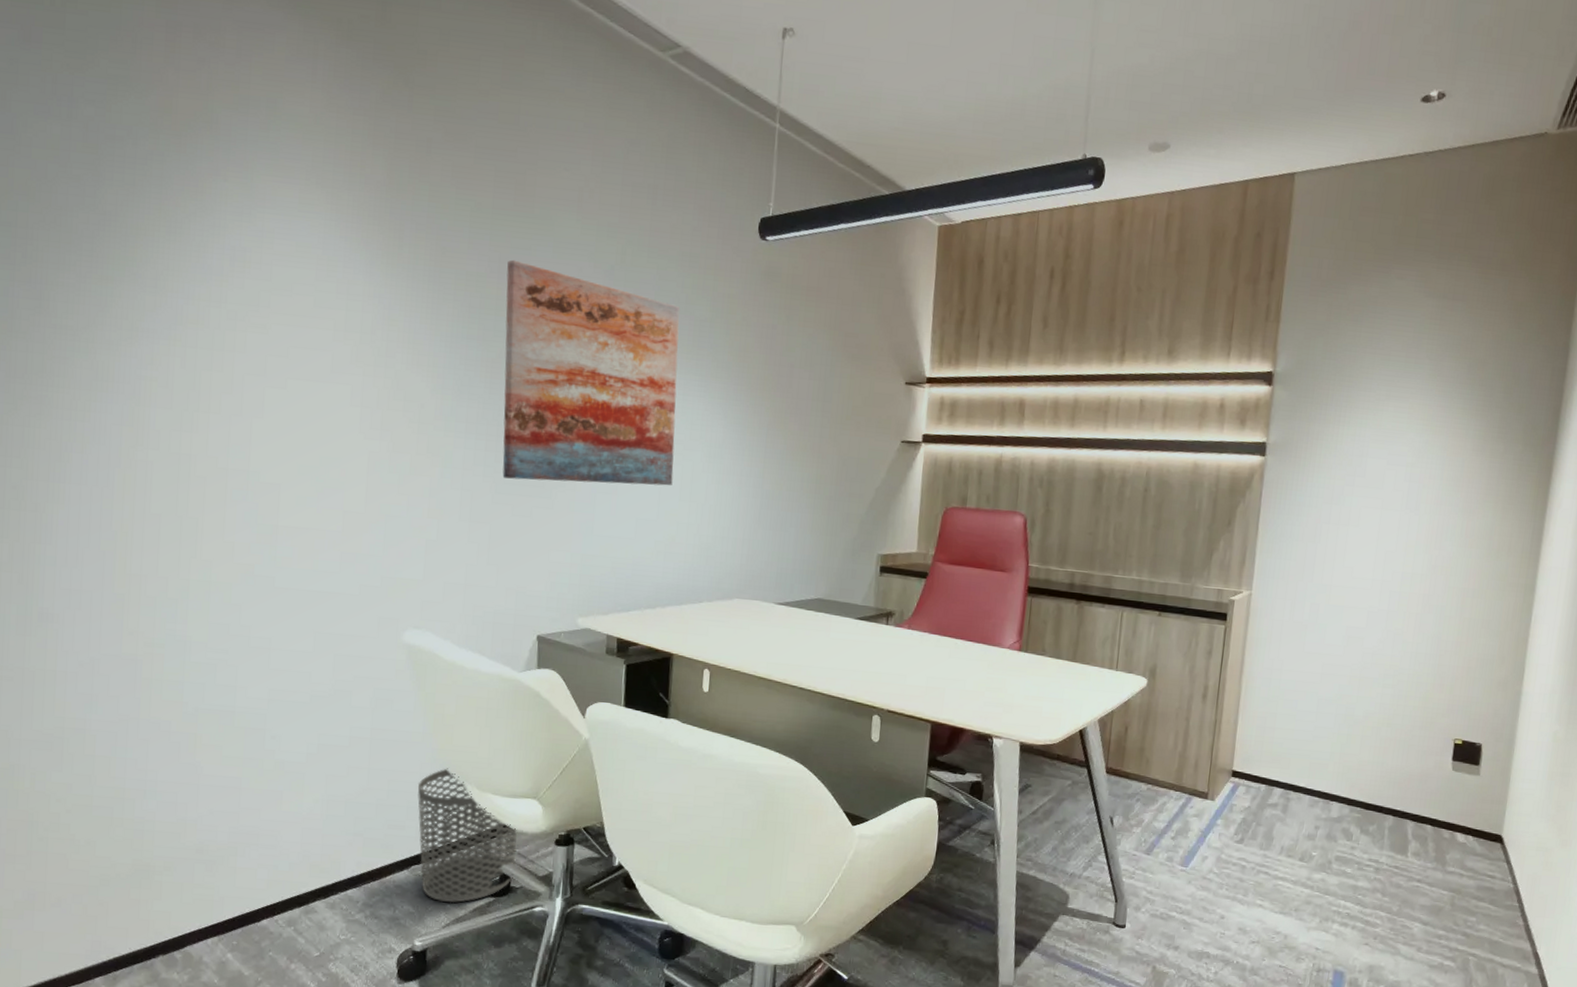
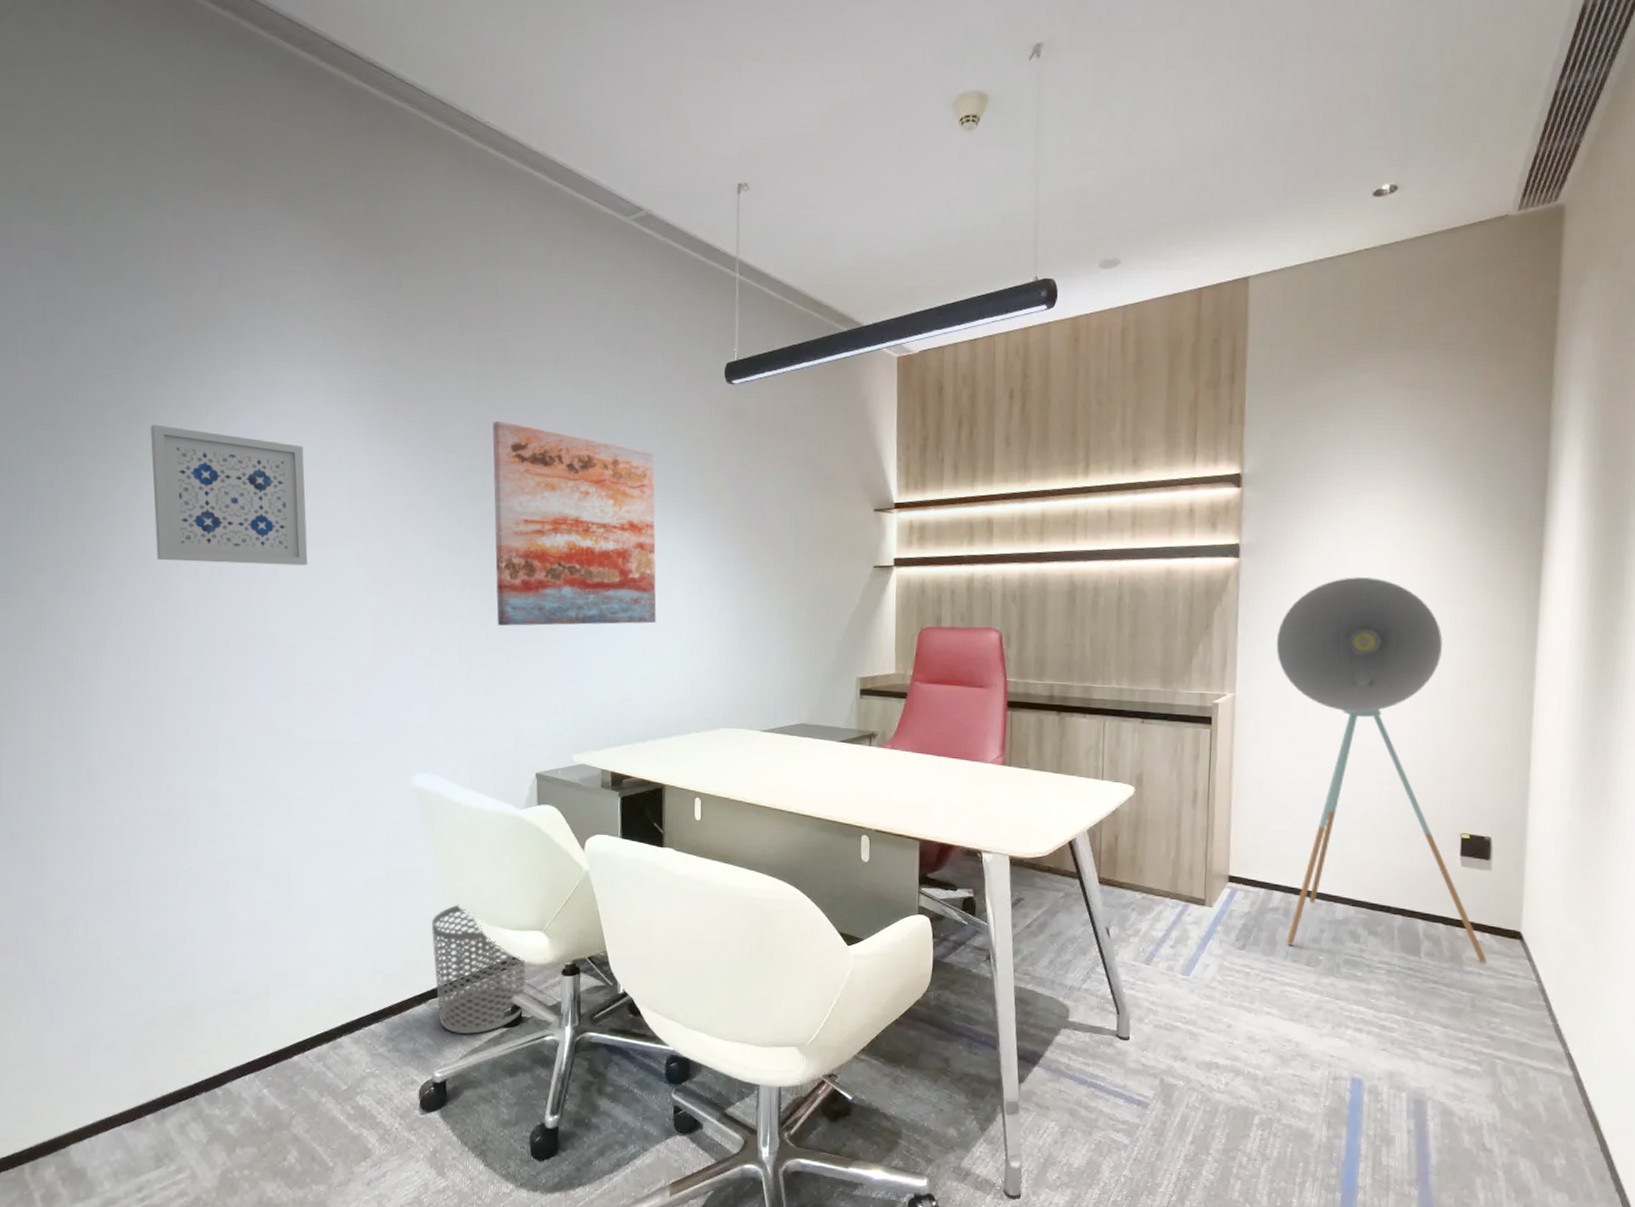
wall art: none [123,234,298,401] -> present [150,424,308,566]
floor lamp: none [1282,482,1469,864] -> present [1276,577,1488,963]

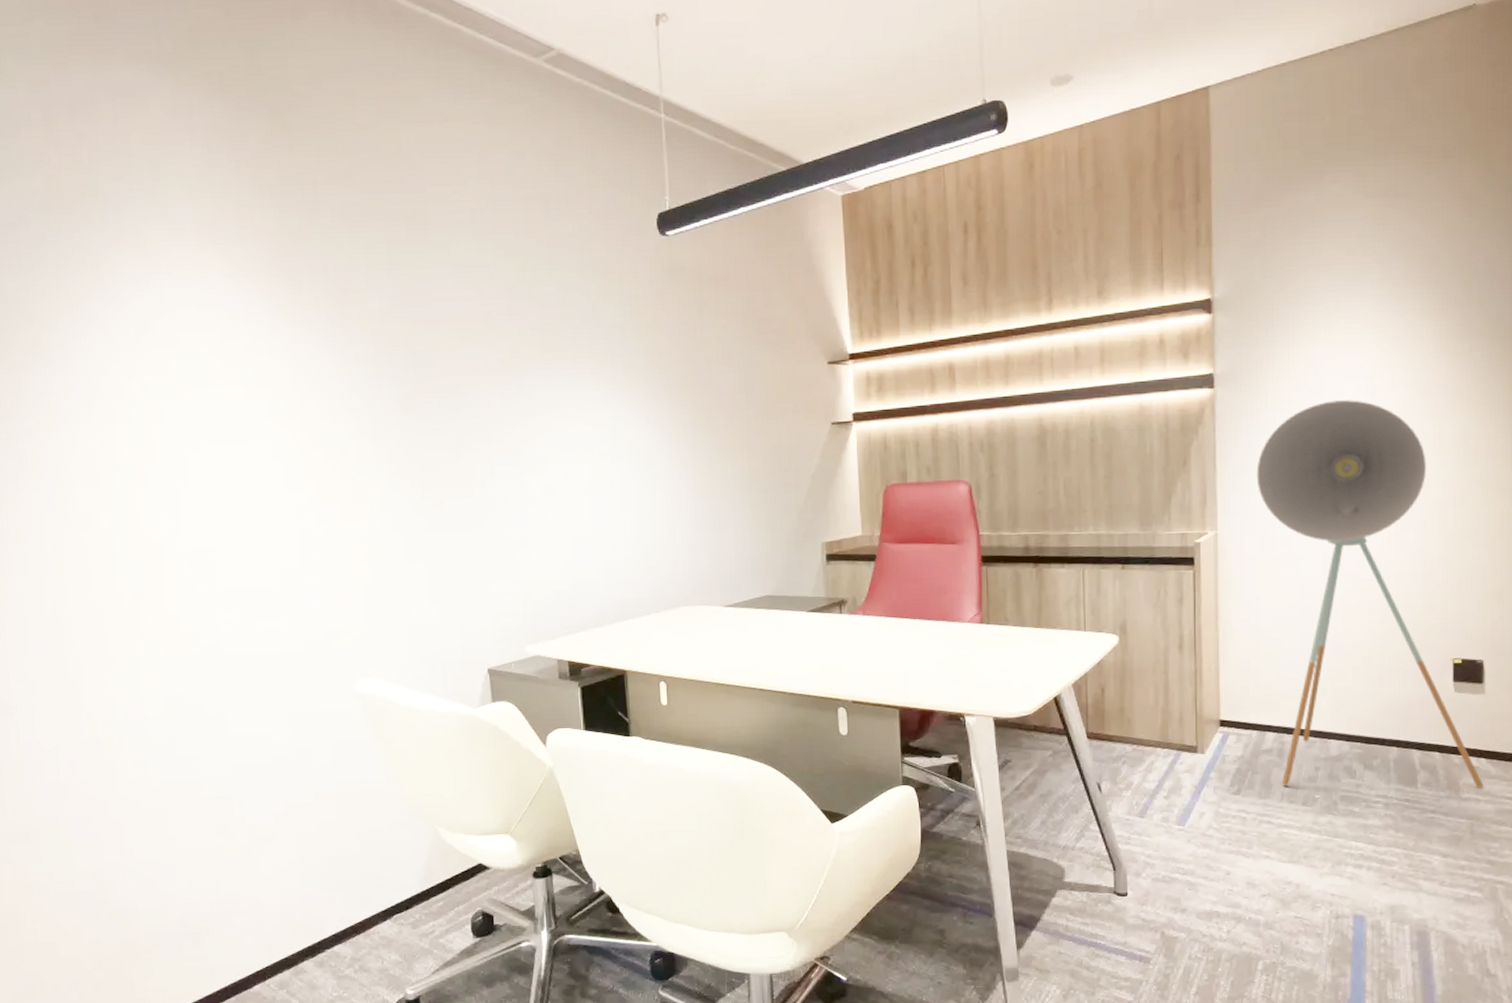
wall art: present [150,424,308,566] -> none [28,319,219,469]
waste bin: present [431,904,525,1035] -> none [388,813,496,948]
wall art: present [492,420,657,626] -> none [409,291,604,514]

